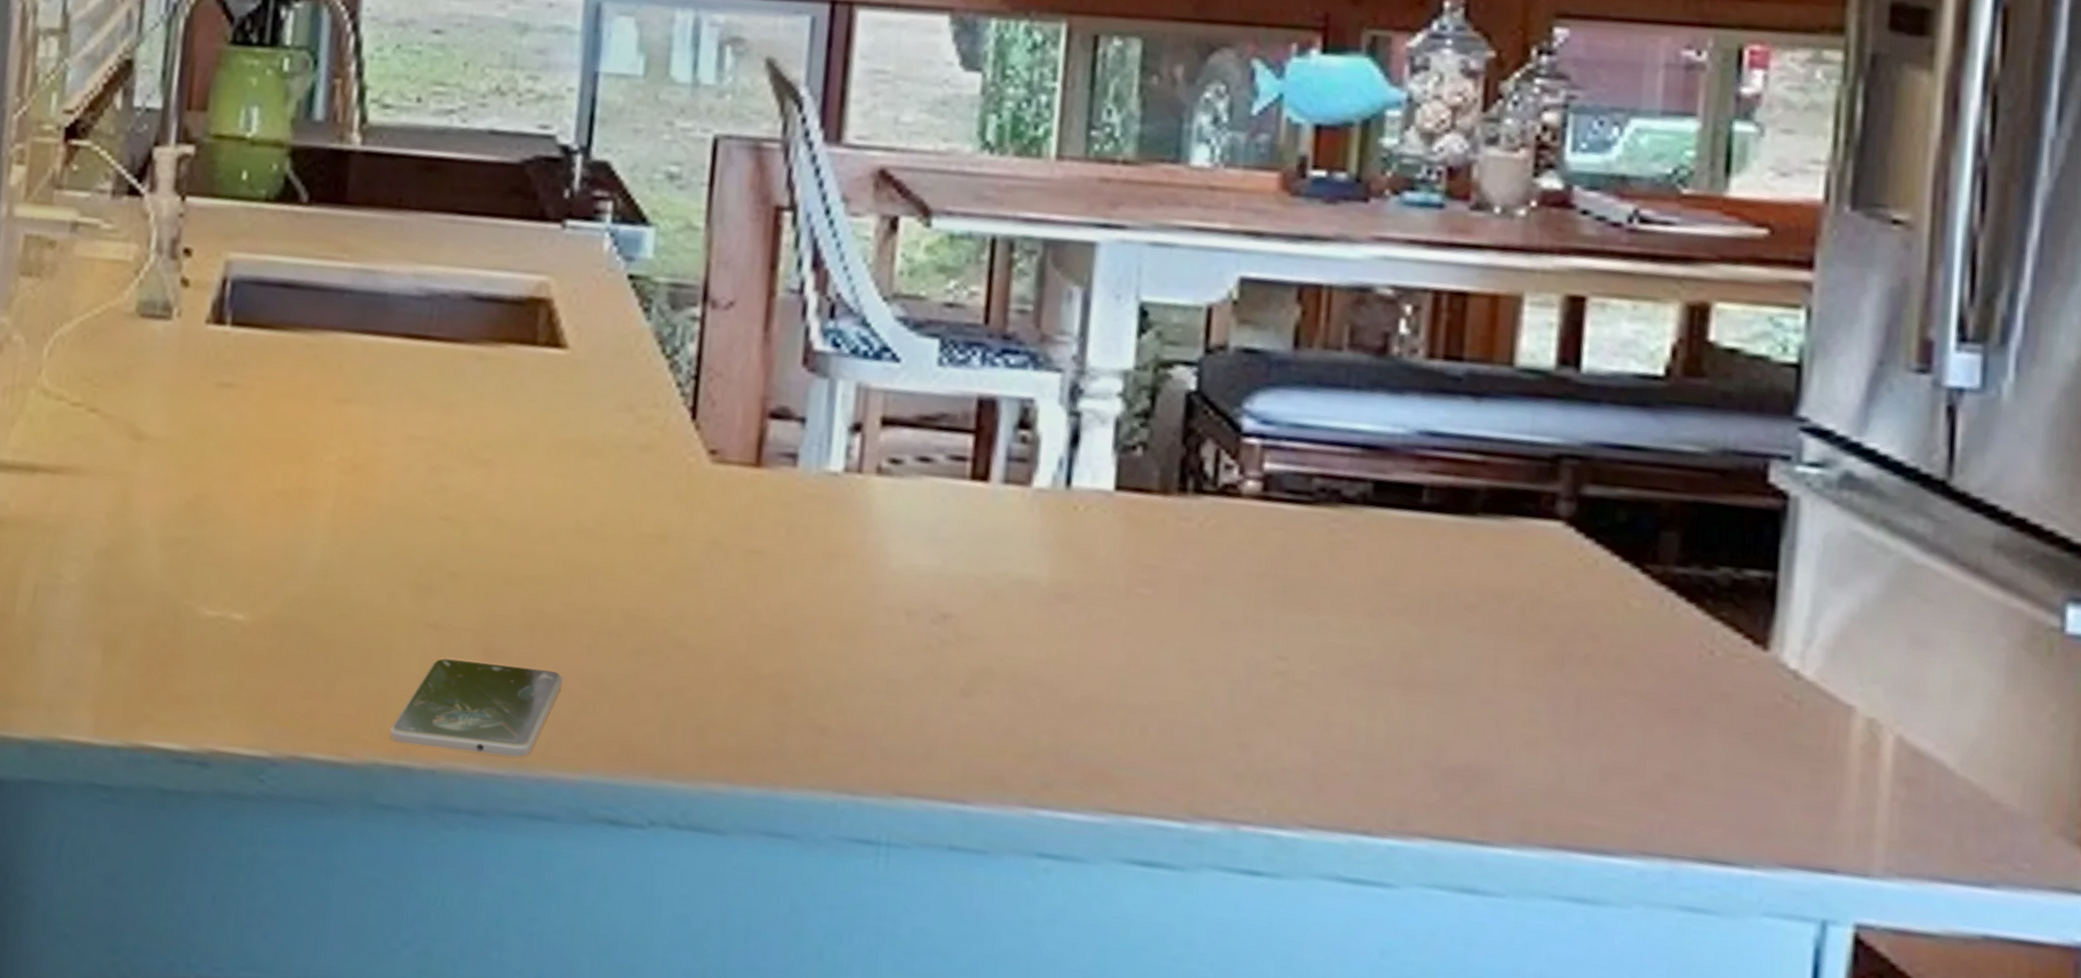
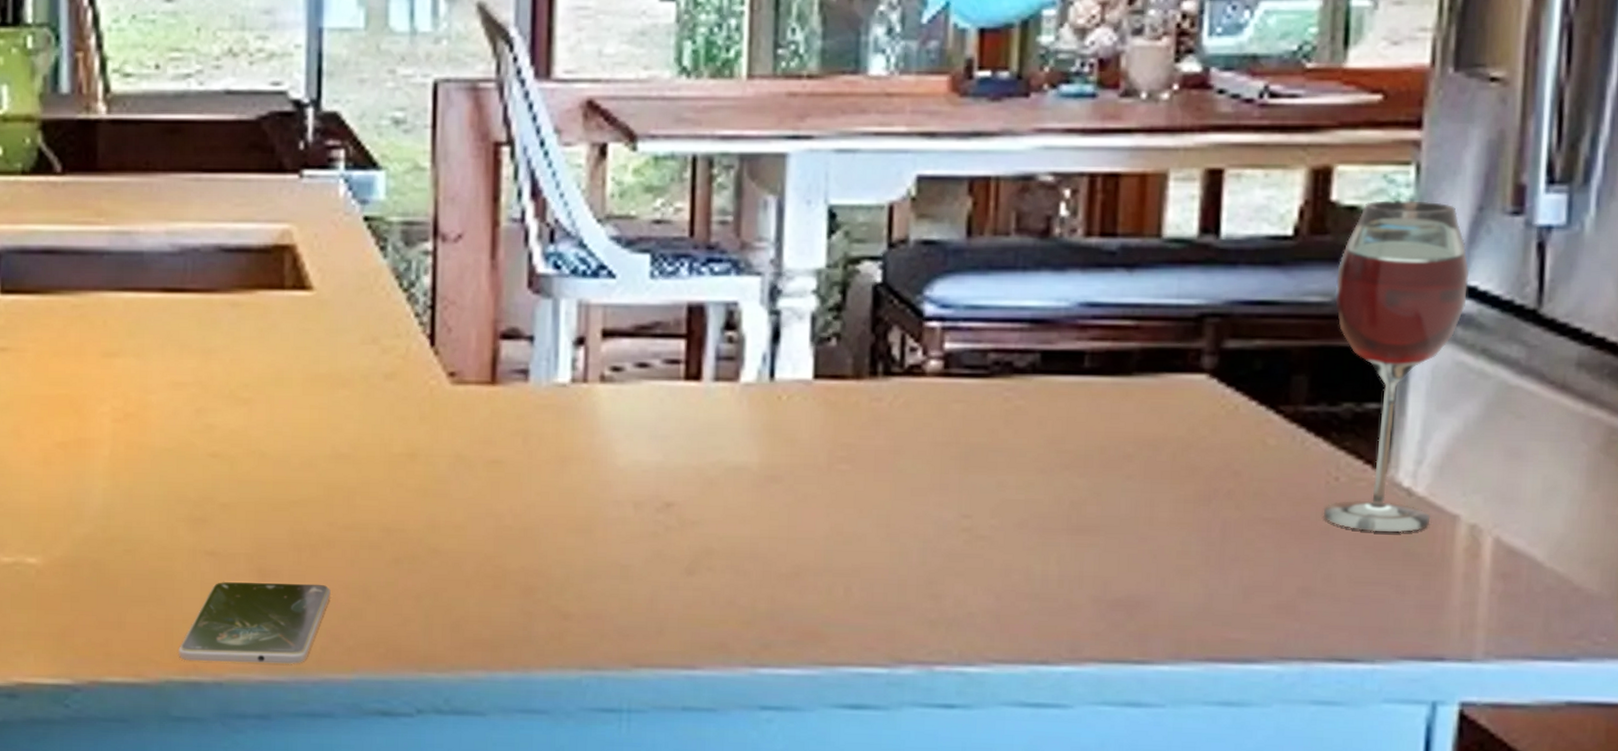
wineglass: none [1695,344,1868,720] -> present [1323,200,1470,532]

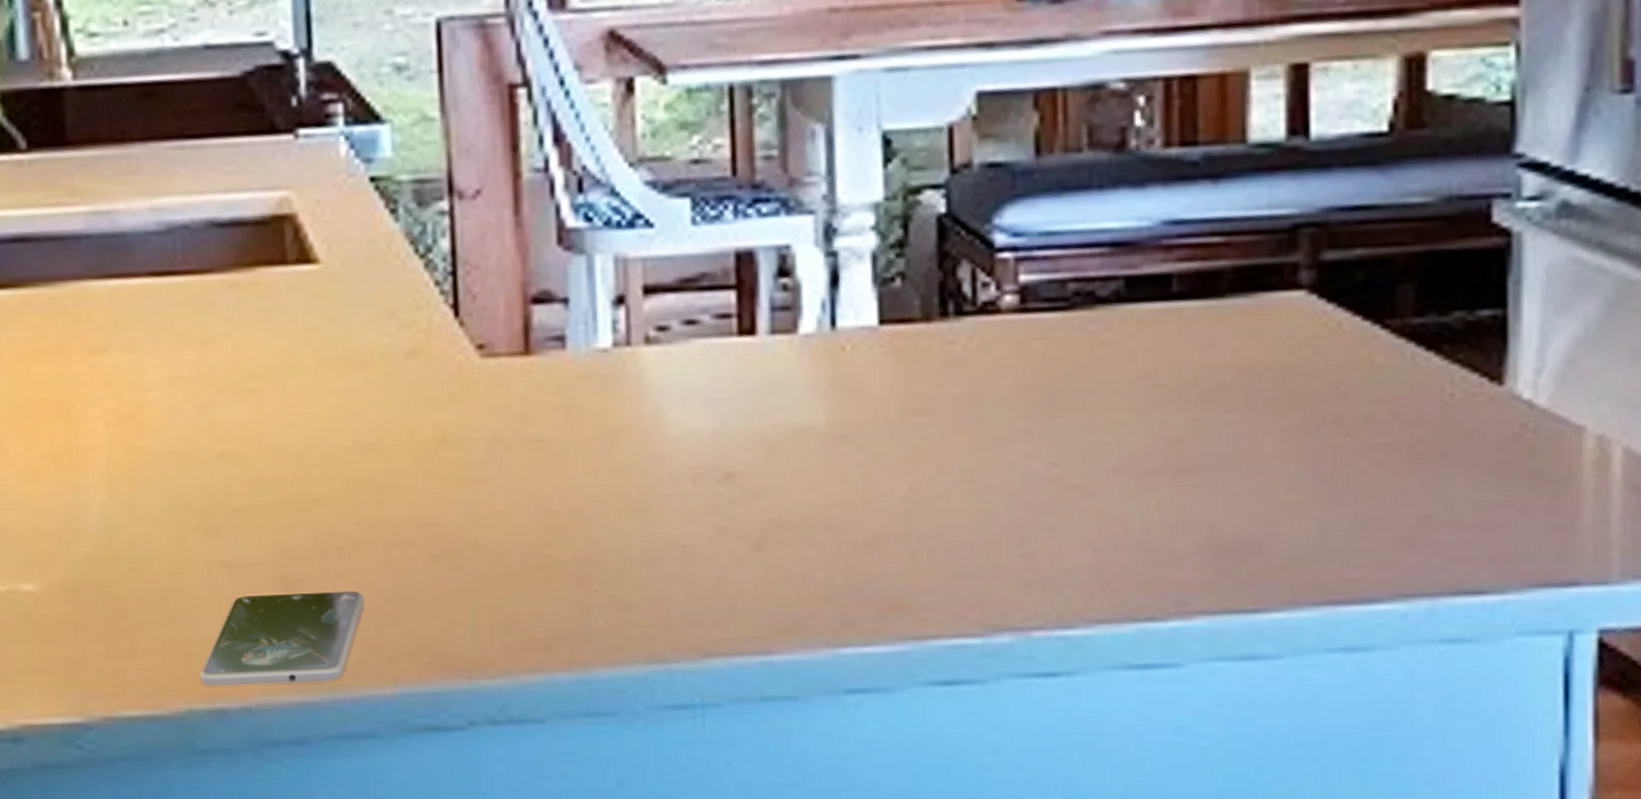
wineglass: present [1323,200,1470,532] -> none [1438,84,1580,450]

